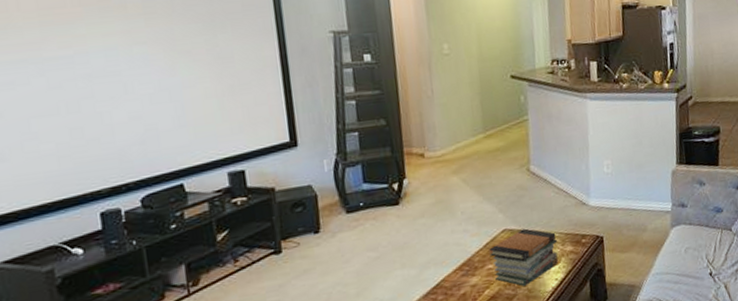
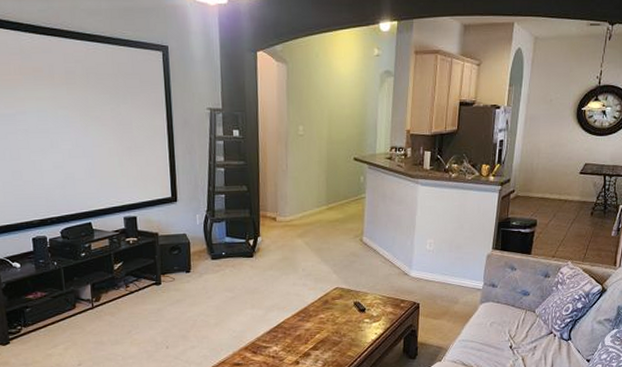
book stack: present [489,228,558,286] -> none [322,289,379,335]

